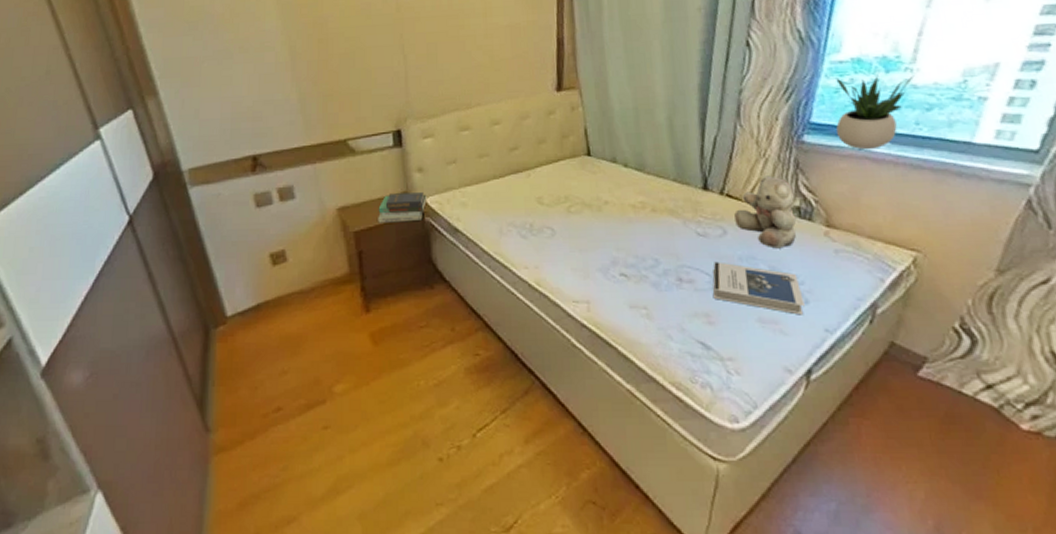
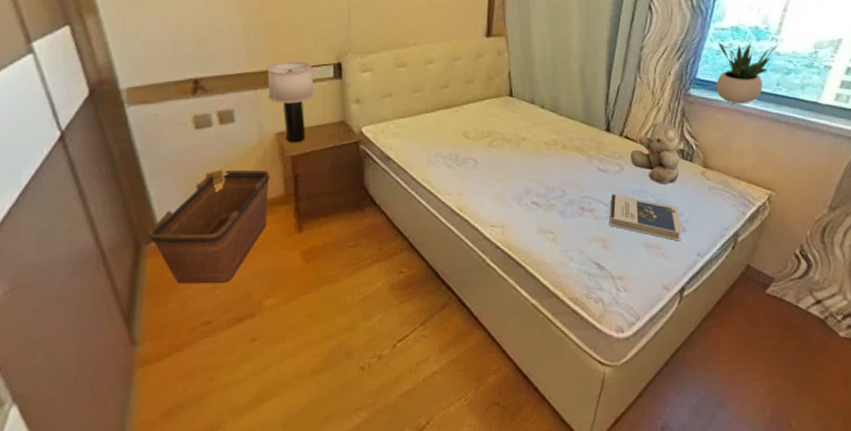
bicycle basket: none [216,247,334,369] -> present [148,169,270,284]
table lamp: none [325,131,376,218] -> present [267,61,316,143]
books: present [378,192,427,223] -> none [315,122,363,149]

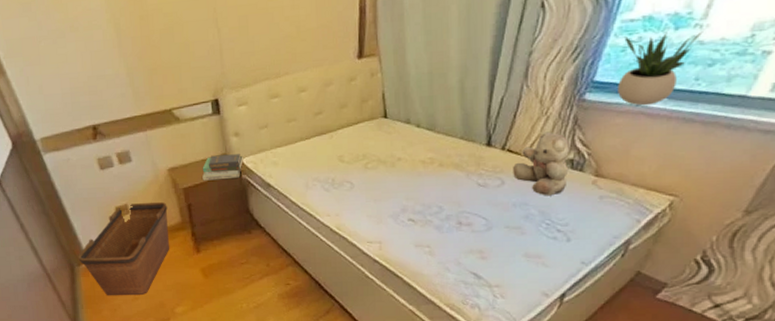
table lamp: present [267,61,316,143] -> none [153,101,198,177]
books: none [315,122,363,149] -> present [202,154,243,181]
hardback book: present [608,194,682,241] -> none [487,208,566,251]

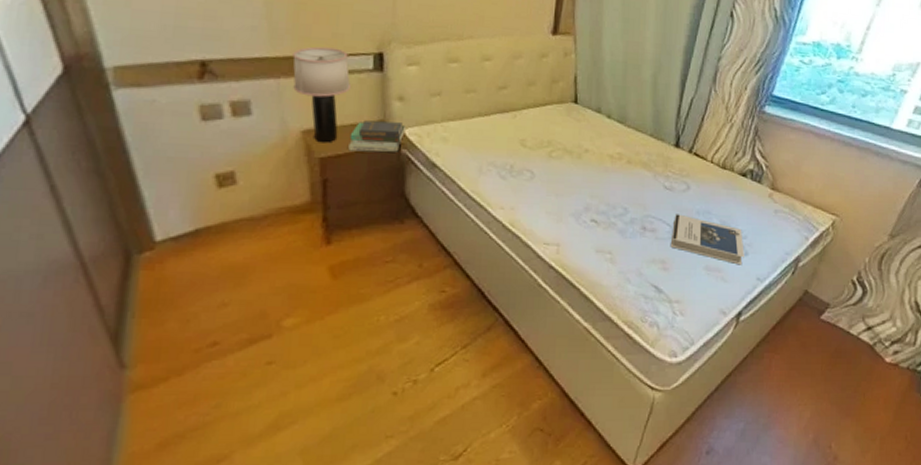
bicycle basket: present [78,202,170,296] -> none [141,170,294,300]
table lamp: none [153,101,198,177] -> present [292,46,352,143]
hardback book: none [487,208,566,251] -> present [670,214,744,265]
teddy bear: present [513,131,571,196] -> none [698,139,751,206]
potted plant: present [618,31,703,106] -> none [792,57,858,125]

